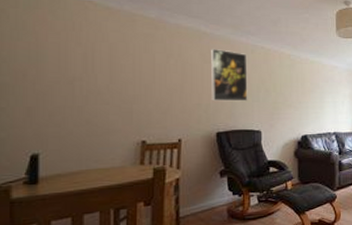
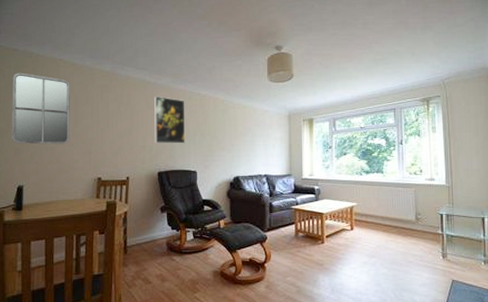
home mirror: none [21,14,103,103] -> present [12,73,70,145]

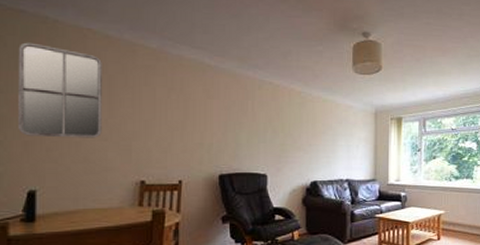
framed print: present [154,96,185,144] -> none [215,82,254,142]

